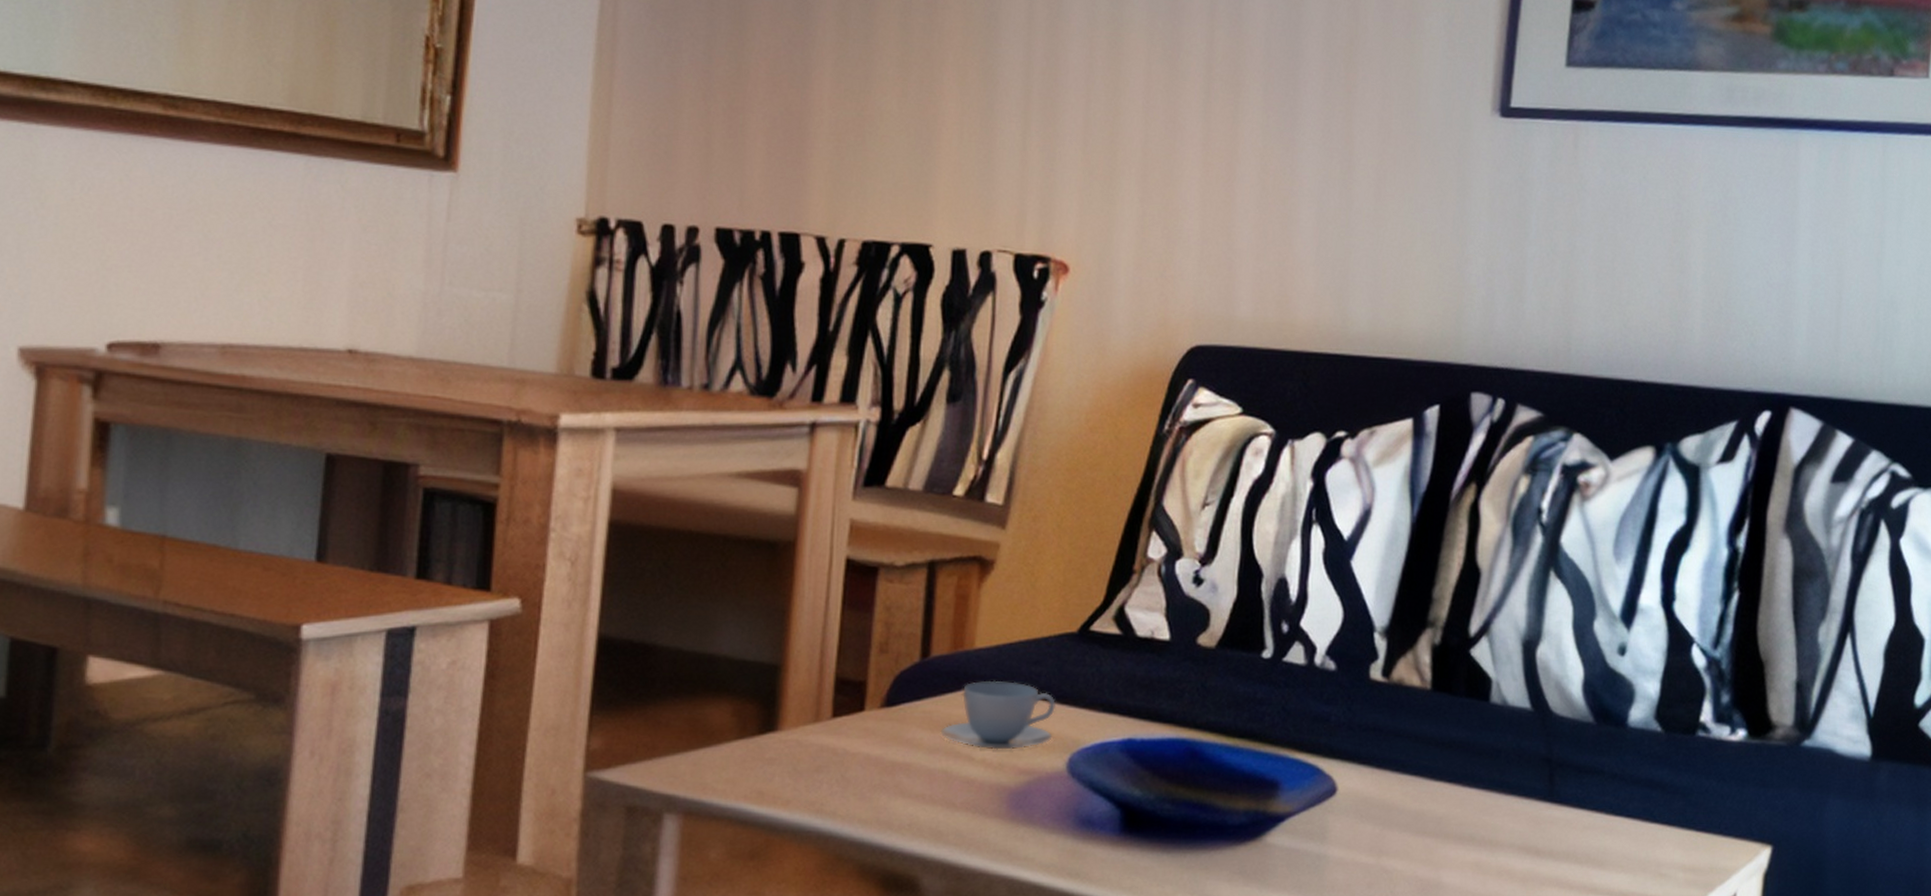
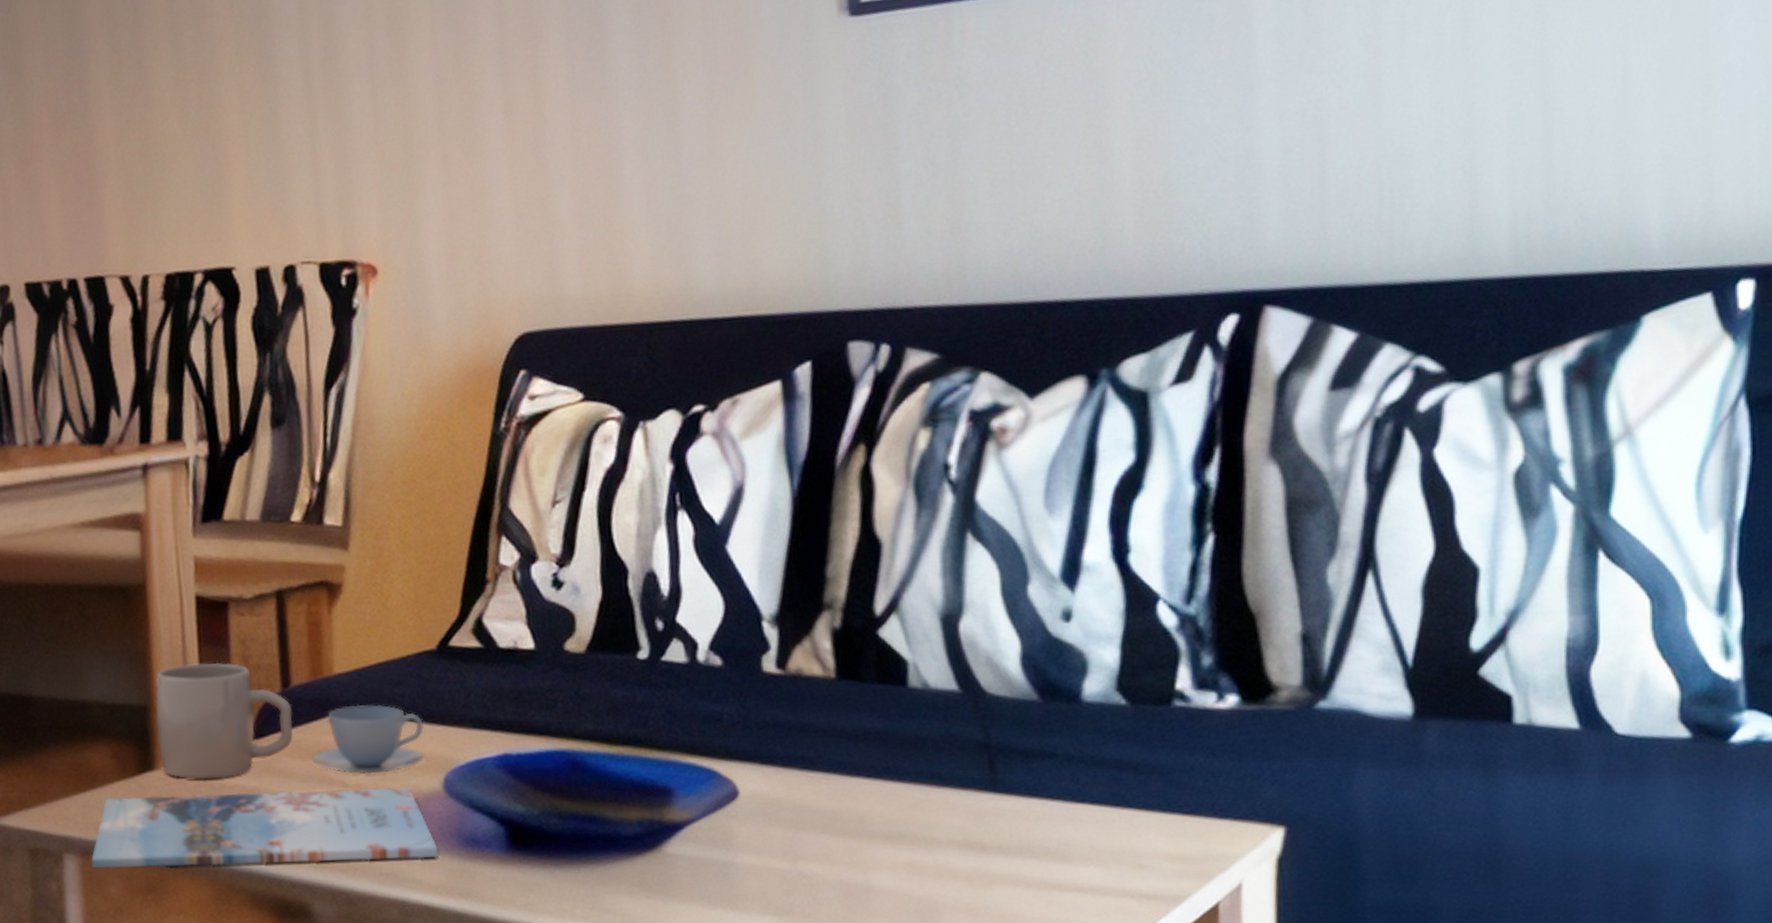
magazine: none [693,758,1054,837] -> present [91,787,438,869]
mug: none [784,626,928,745] -> present [155,662,293,780]

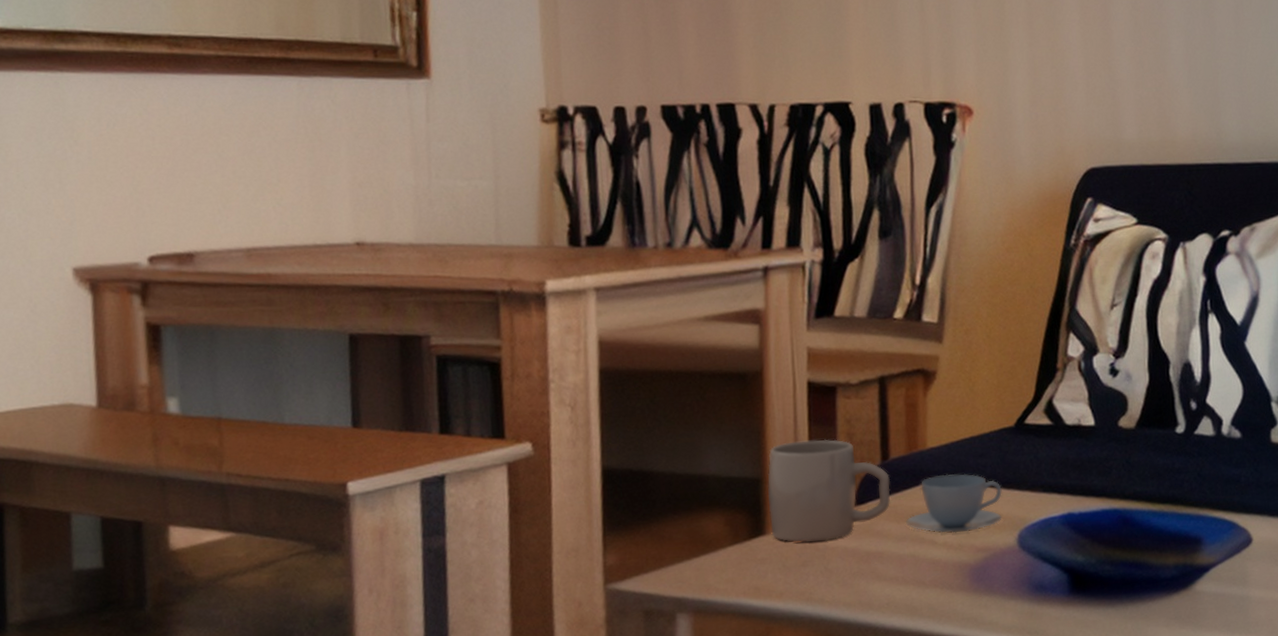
magazine: present [91,787,438,869] -> none [703,544,1012,626]

